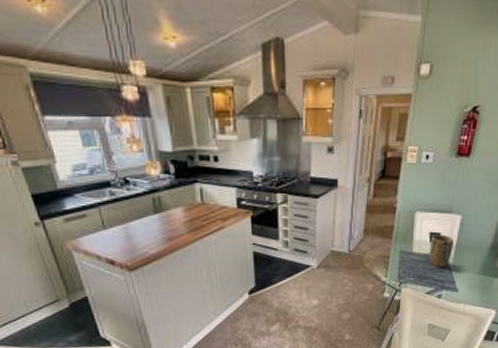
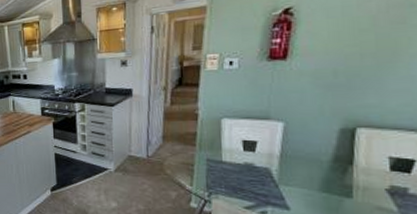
plant pot: present [429,234,454,267] -> none [244,143,277,179]

